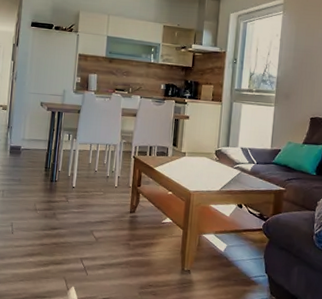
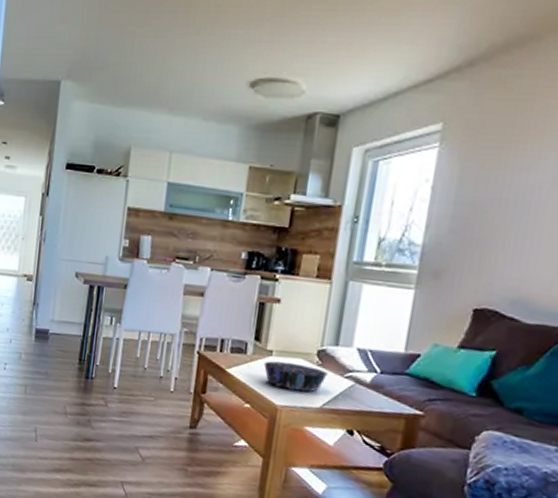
decorative bowl: none [180,160,223,180] -> present [263,361,328,392]

